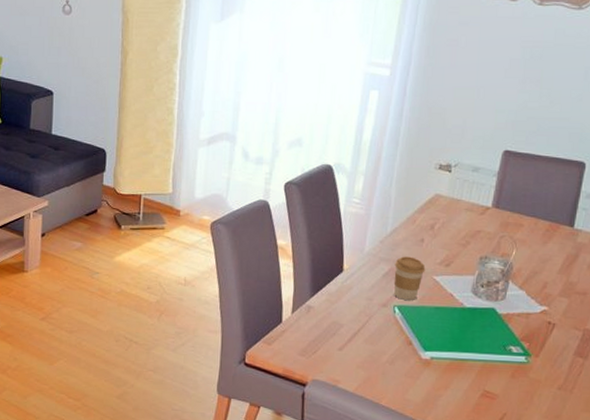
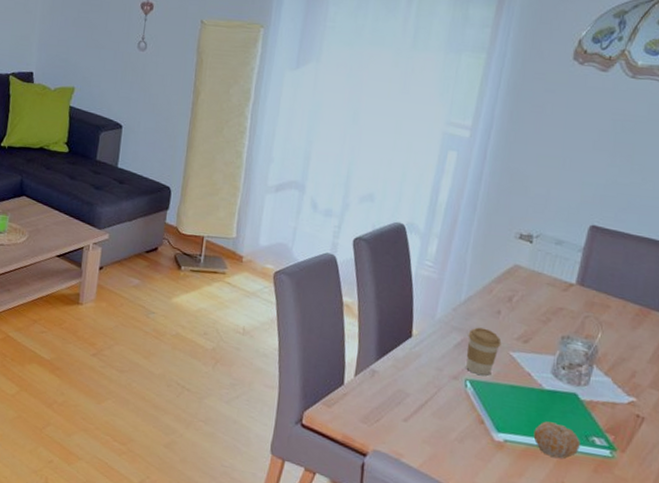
fruit: none [457,336,499,368] -> present [533,421,580,459]

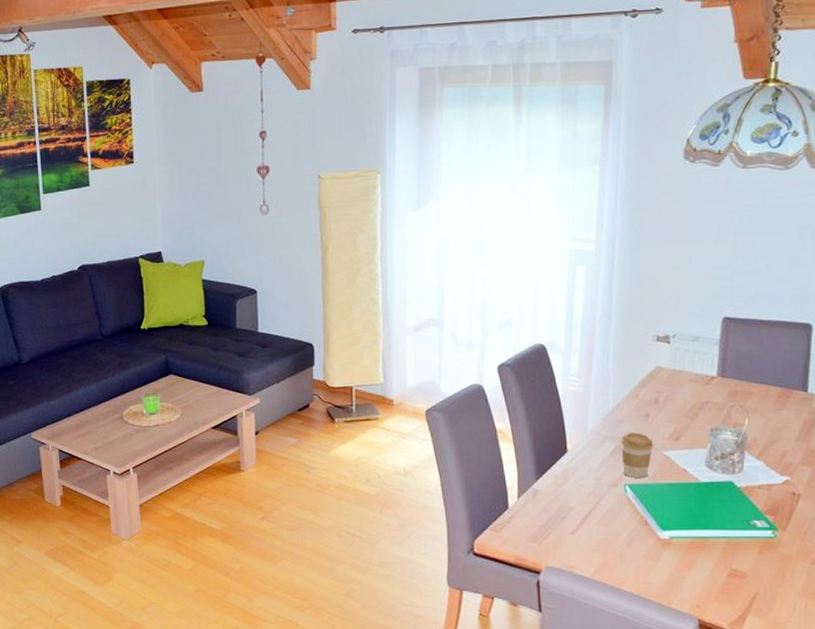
fruit: present [533,421,580,459] -> none [697,513,743,545]

